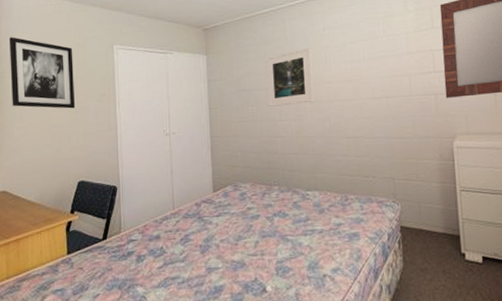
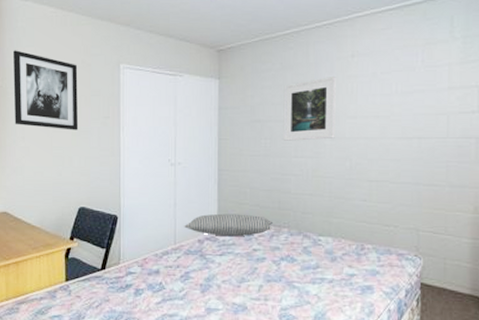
pillow: none [181,176,264,198] -> present [184,213,272,236]

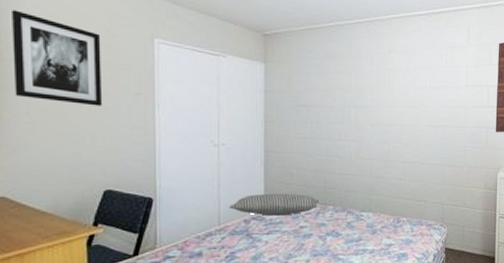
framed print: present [283,77,336,141] -> none [328,69,376,126]

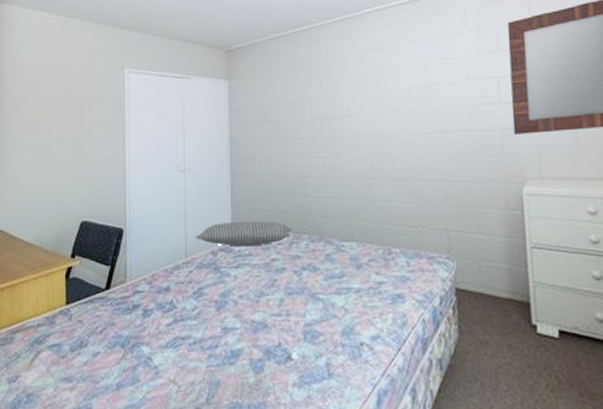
wall art: present [12,10,103,106] -> none [12,58,81,139]

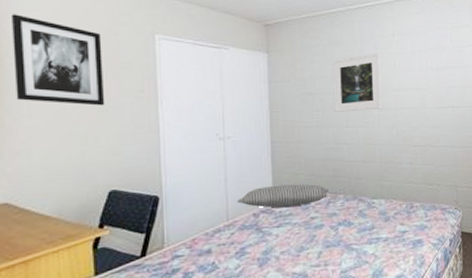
wall art: none [12,58,81,139] -> present [12,14,105,106]
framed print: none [296,73,353,141] -> present [332,53,382,112]

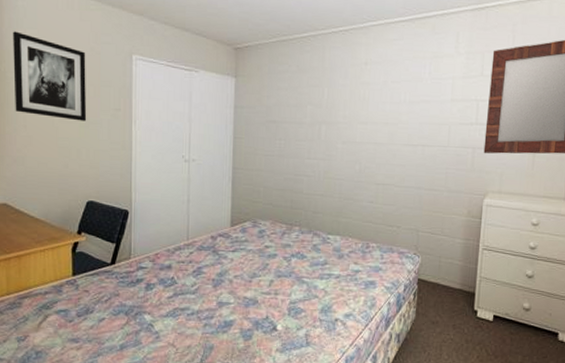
pillow: present [237,184,328,208] -> none [197,211,284,233]
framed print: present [332,53,382,112] -> none [297,82,350,143]

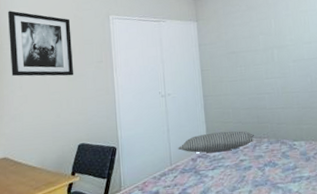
pillow: none [197,211,284,233] -> present [178,131,254,153]

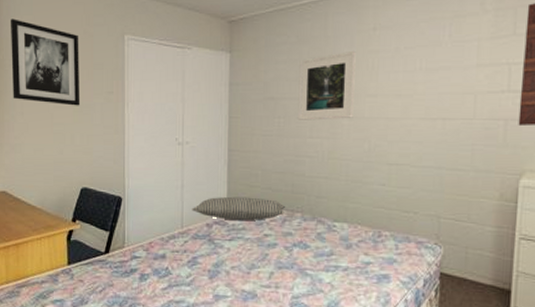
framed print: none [250,12,296,67] -> present [297,51,356,120]

